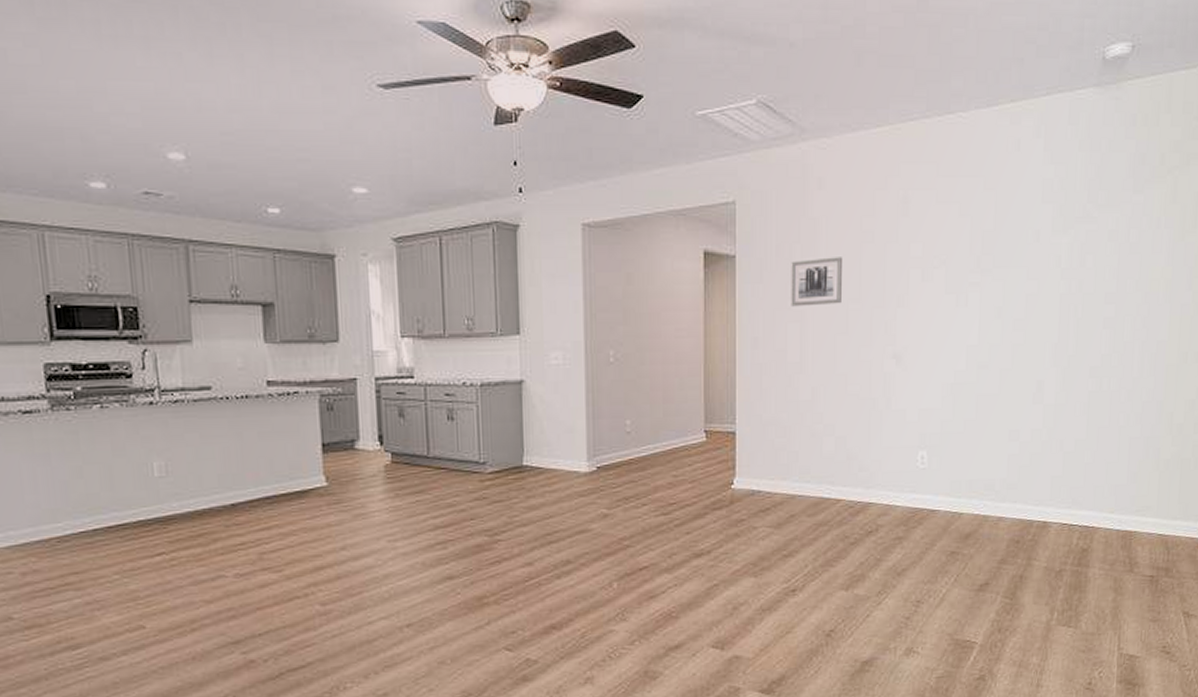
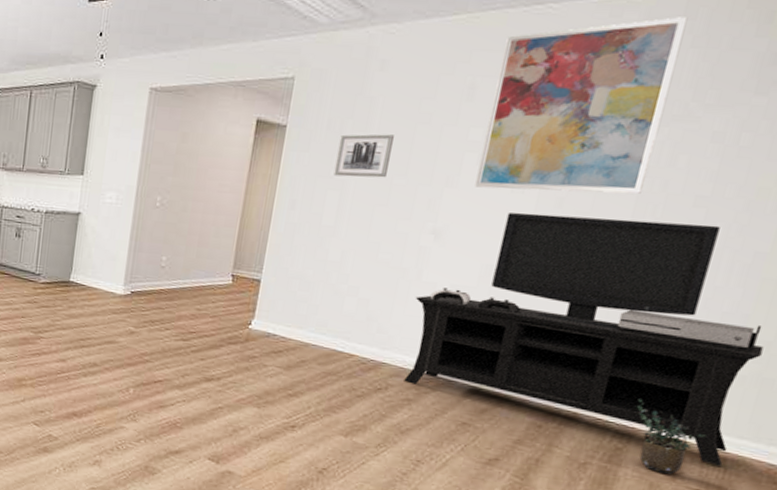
media console: none [888,320,1178,550] -> present [404,213,764,466]
wall art: none [924,122,1072,304] -> present [475,17,688,194]
potted plant: none [1092,497,1149,566] -> present [636,399,706,474]

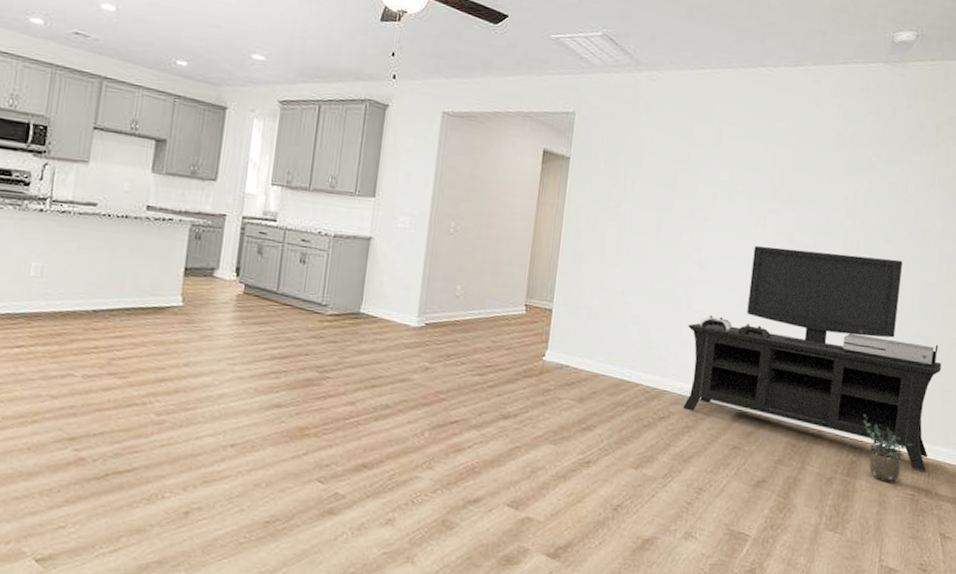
wall art: present [333,134,394,178] -> none [613,169,661,211]
wall art: present [475,17,688,194] -> none [727,87,864,232]

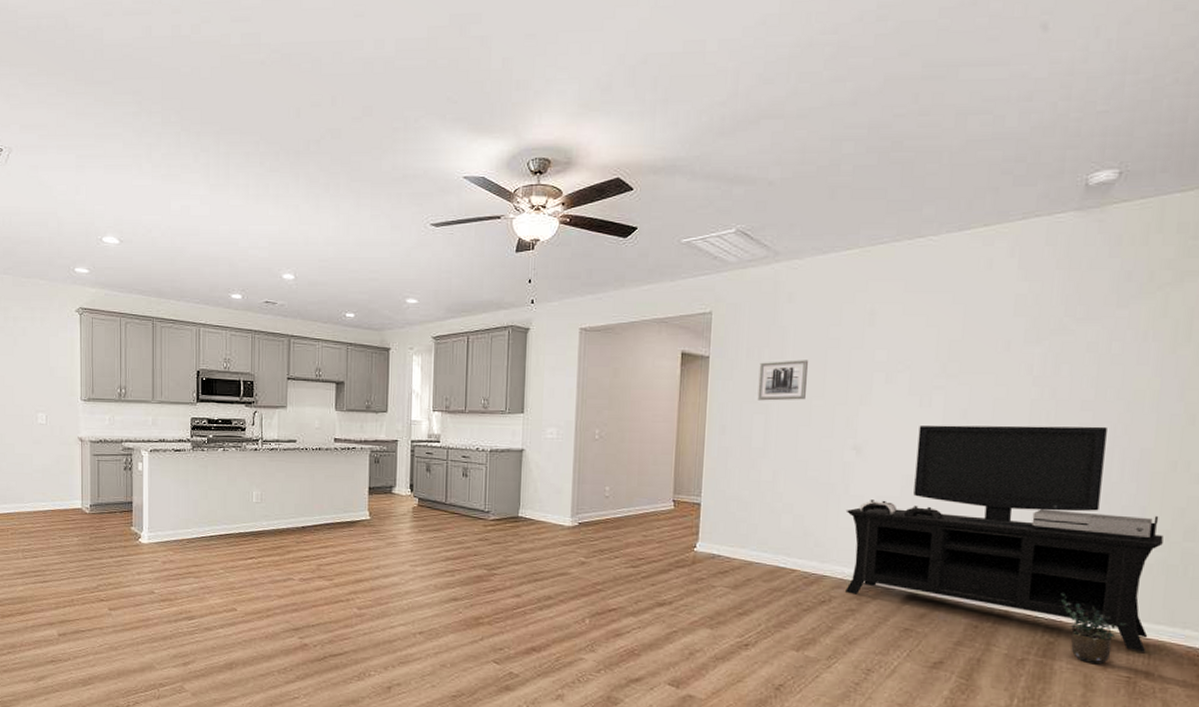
wall art: none [613,169,661,211] -> present [757,360,808,401]

